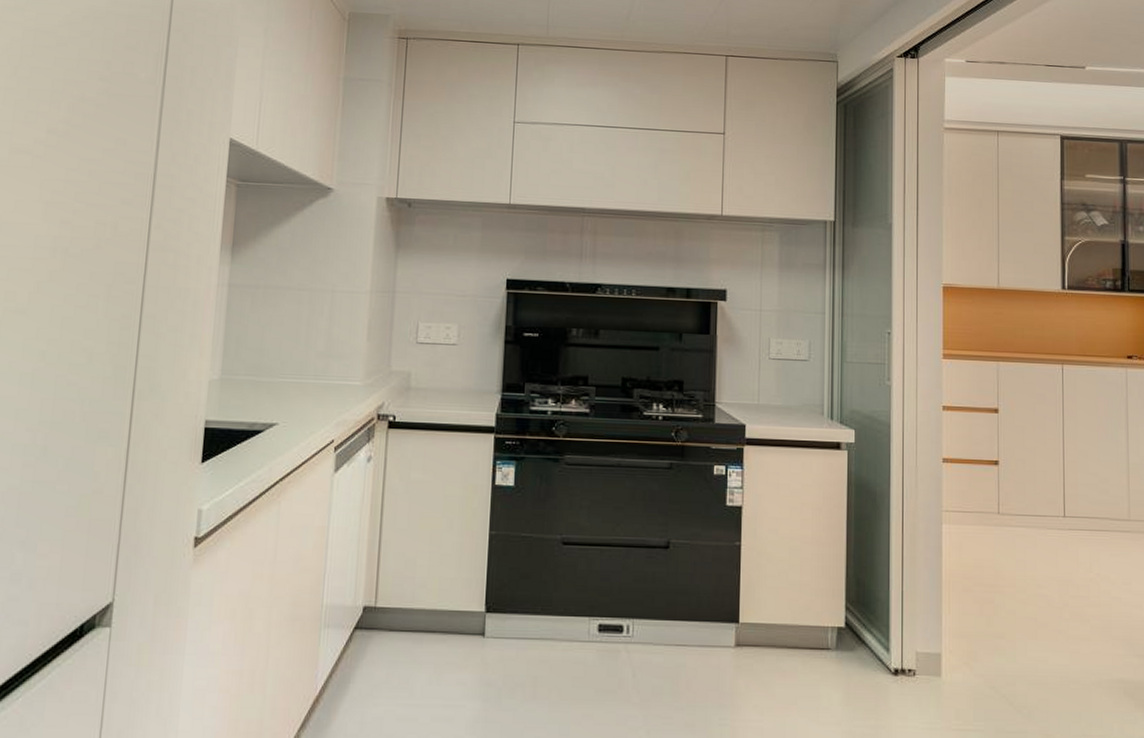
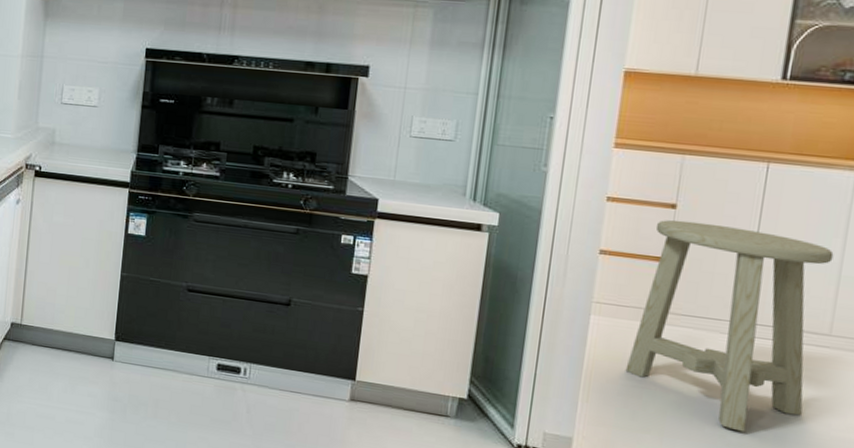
stool: none [977,423,1121,624] -> present [625,220,834,432]

